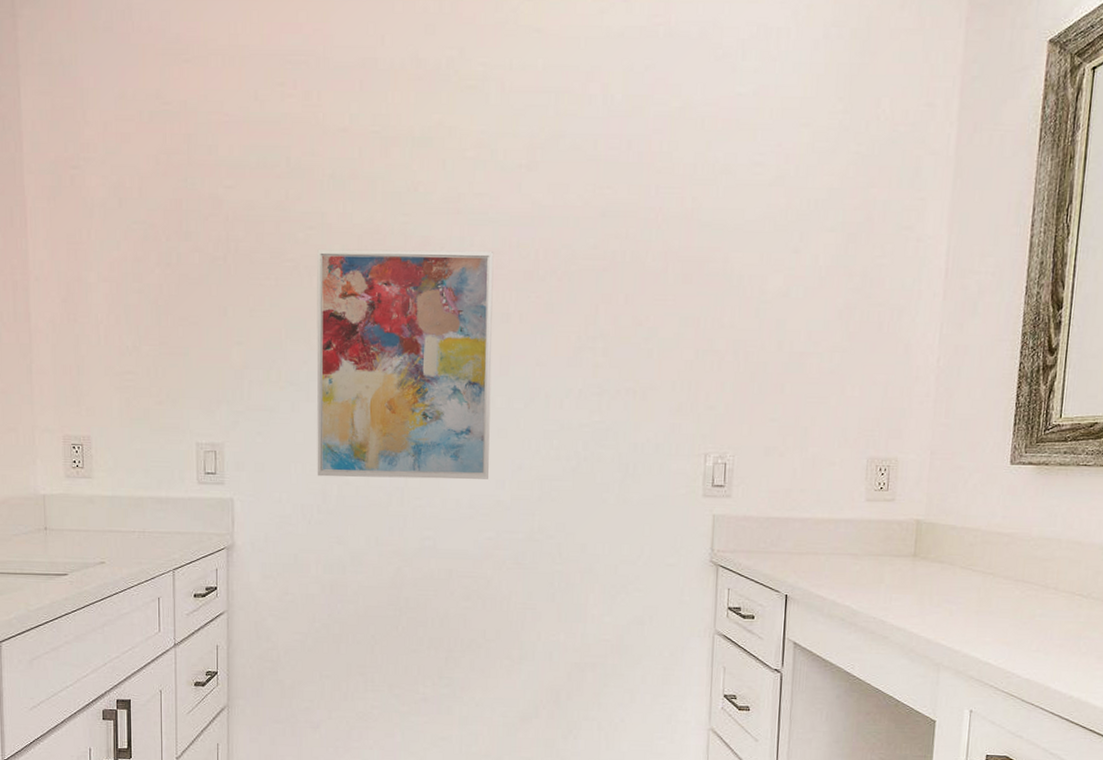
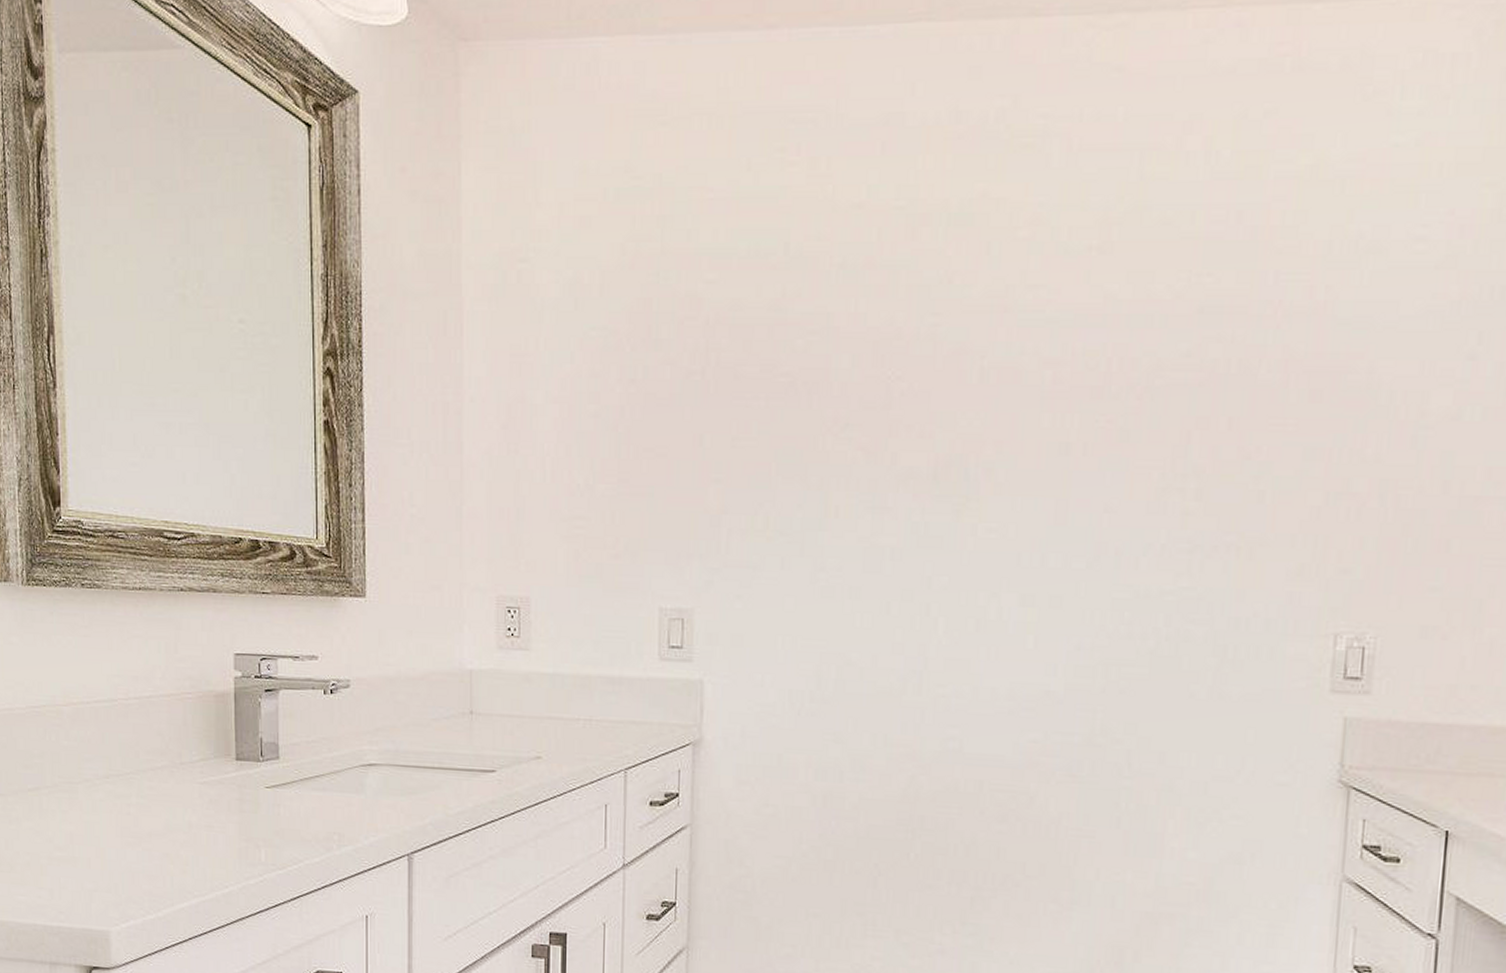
wall art: present [316,249,494,480] -> none [810,359,1052,662]

